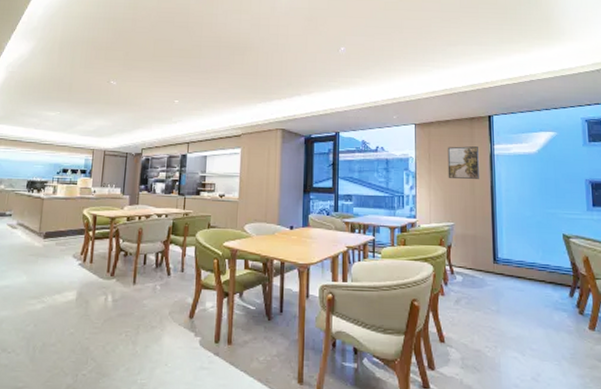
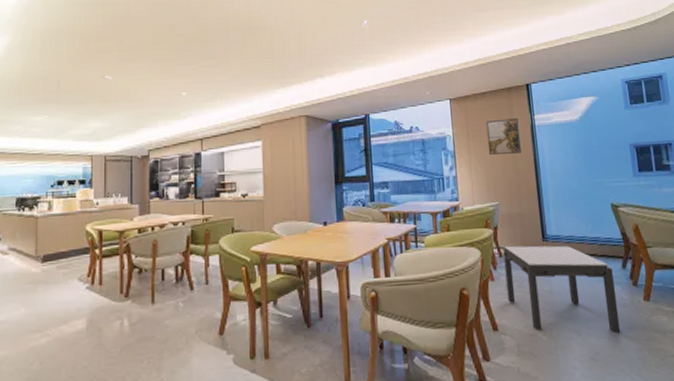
side table: none [455,265,564,358] -> present [503,245,621,334]

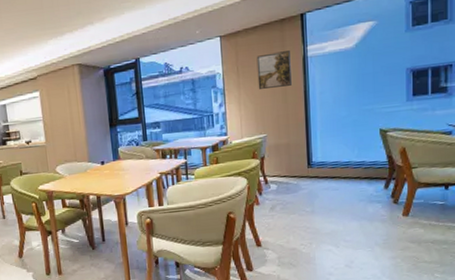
side table: present [503,245,621,334] -> none [269,171,377,245]

